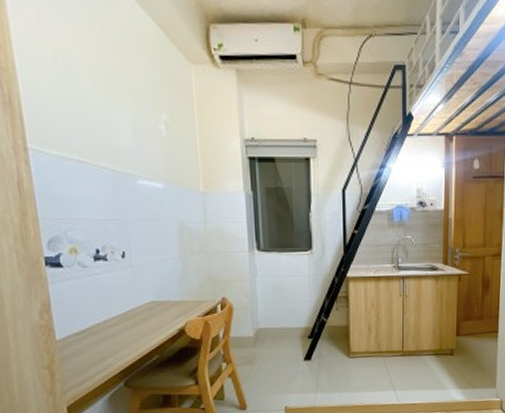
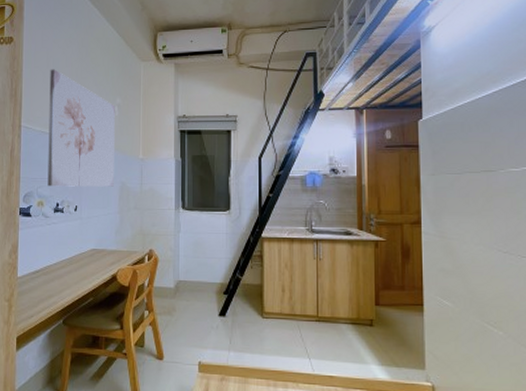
wall art: none [59,68,170,229] -> present [47,69,115,187]

